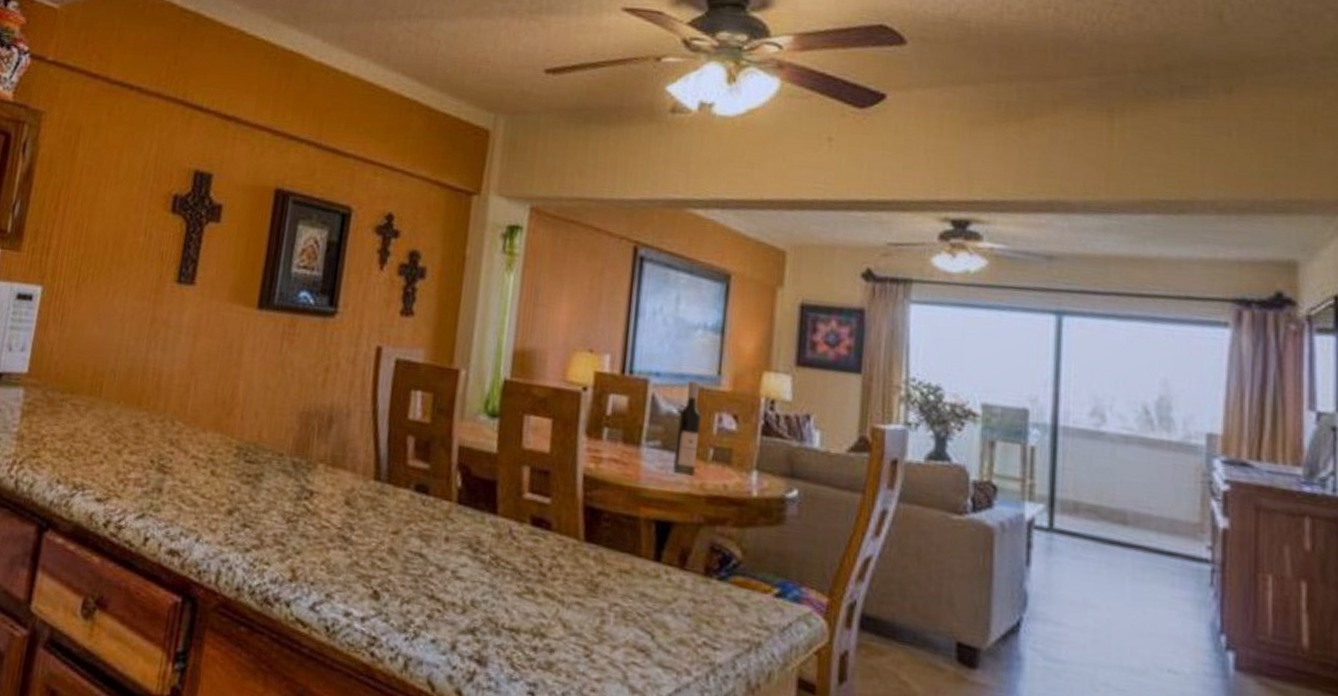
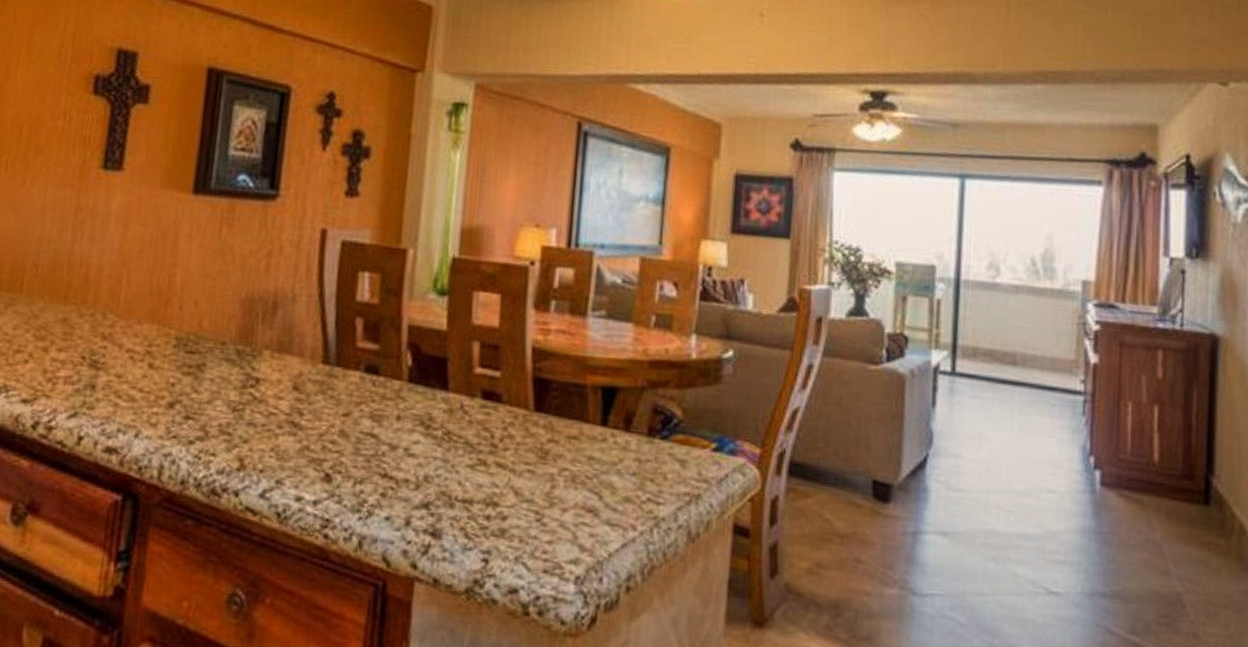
bottle: present [672,380,701,476] -> none [617,251,644,342]

